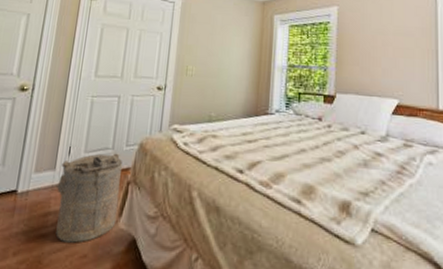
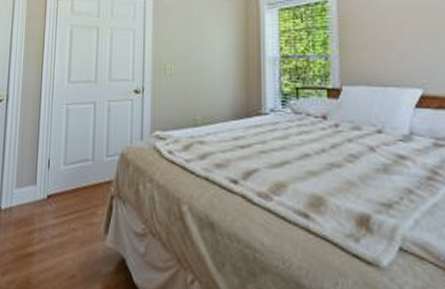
laundry hamper: present [56,153,123,243] -> none [39,165,105,263]

